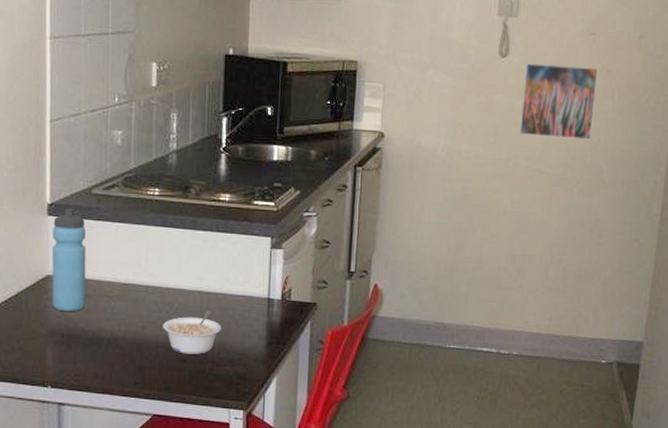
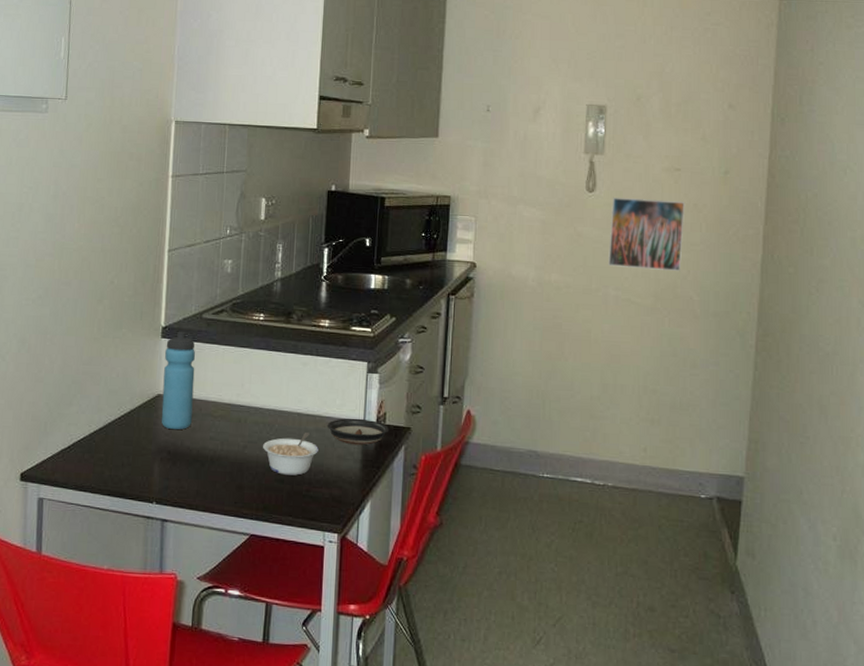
saucer: none [230,295,294,323] -> present [327,418,389,446]

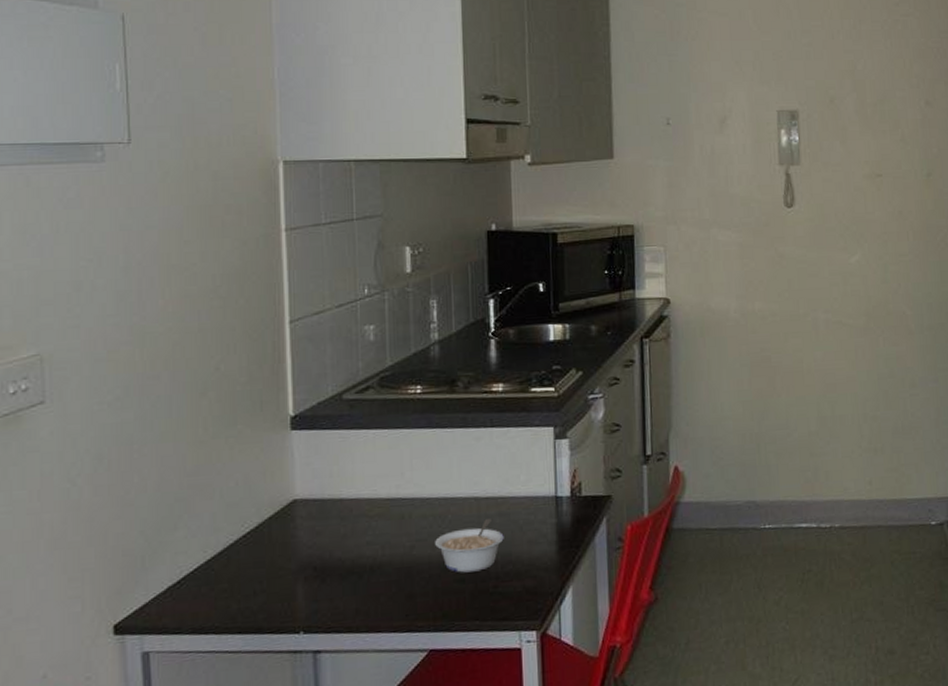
water bottle: present [161,331,195,430] -> none [298,418,341,541]
saucer: present [327,418,389,446] -> none [512,493,586,526]
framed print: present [608,196,686,271] -> none [813,209,891,288]

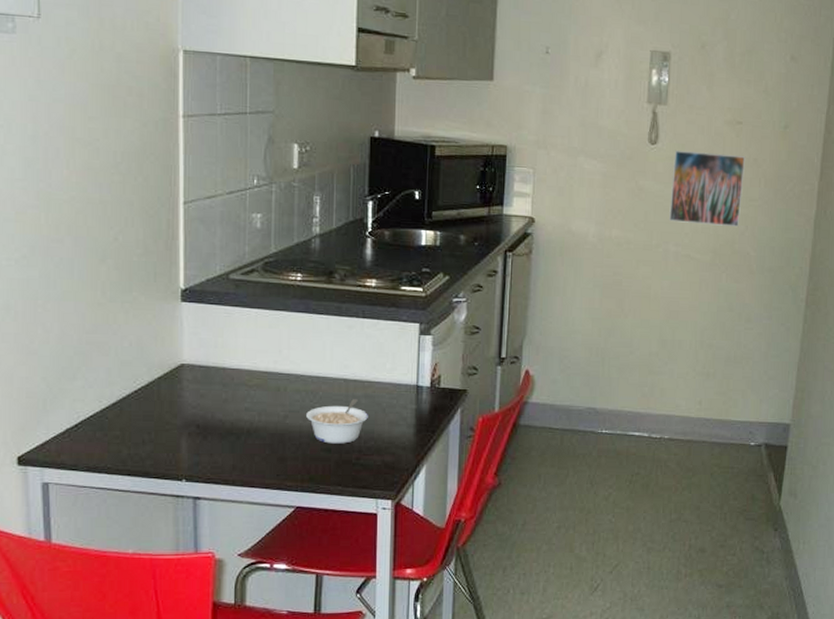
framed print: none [813,209,891,288] -> present [669,149,746,227]

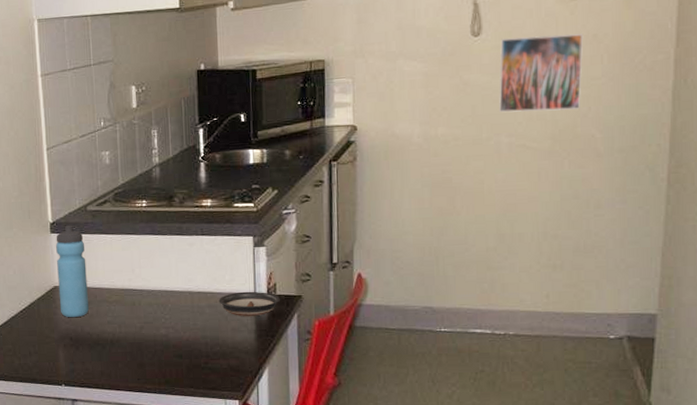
water bottle: none [186,294,224,402] -> present [56,225,89,318]
legume: present [306,399,368,444] -> none [159,309,213,350]
saucer: none [377,382,443,410] -> present [218,291,280,317]

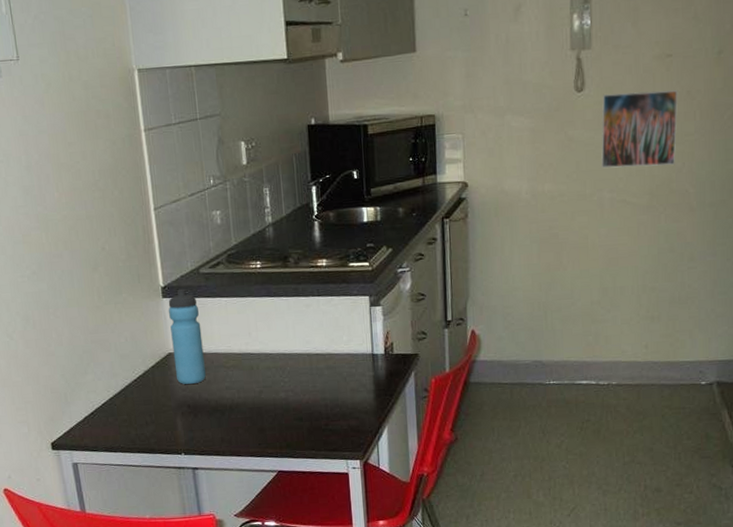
saucer: present [218,291,280,317] -> none [337,351,397,377]

